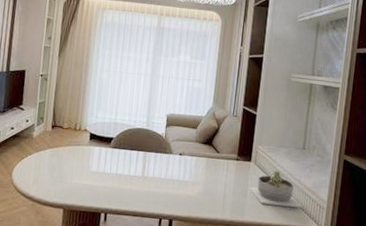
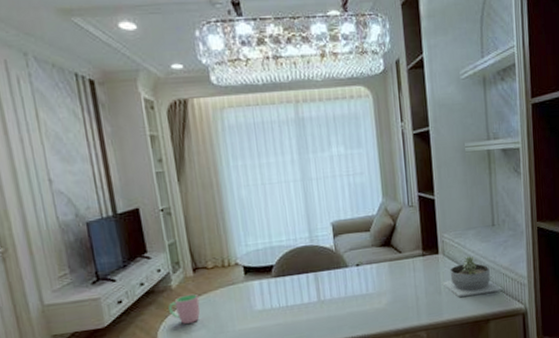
cup: none [26,145,51,168] -> present [169,294,201,324]

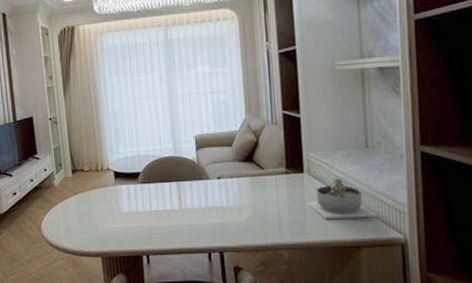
cup: present [169,294,201,324] -> none [51,192,77,218]

